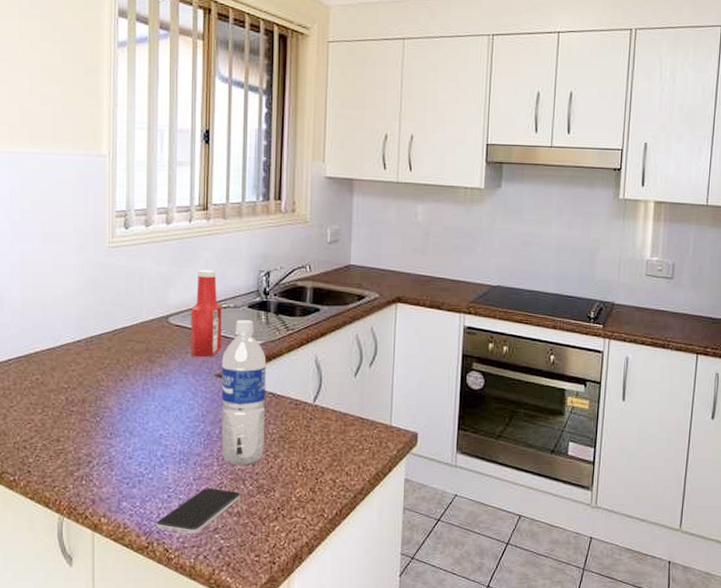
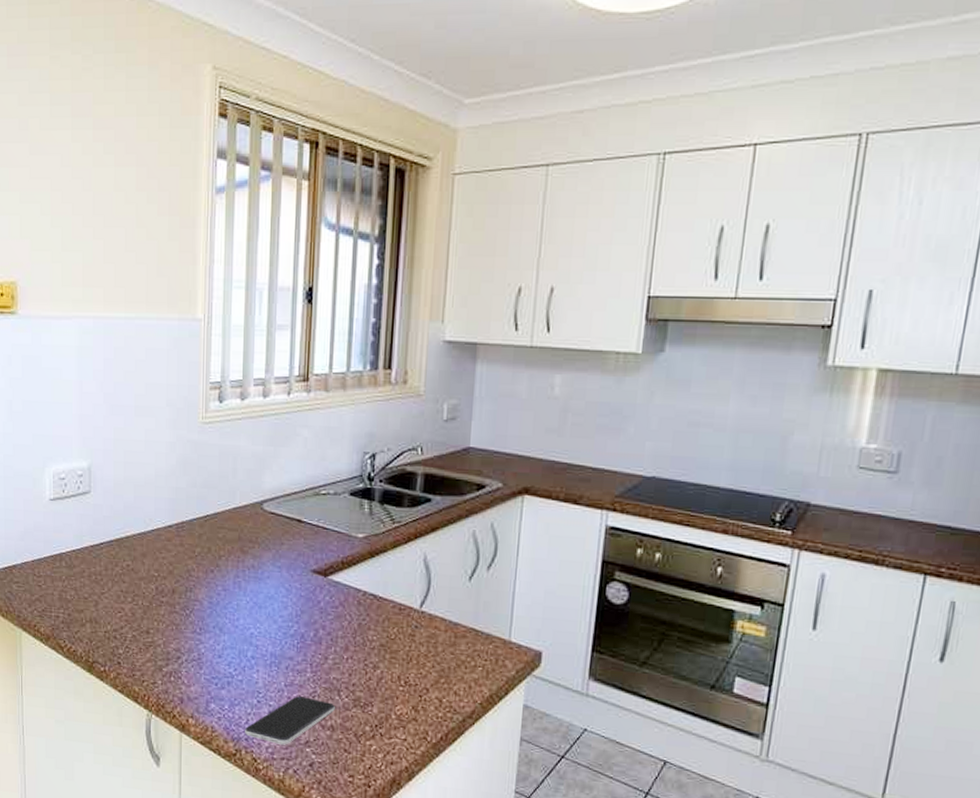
ketchup bottle: present [191,269,222,358] -> none [285,450,321,551]
water bottle: present [221,320,267,466] -> none [315,509,368,675]

